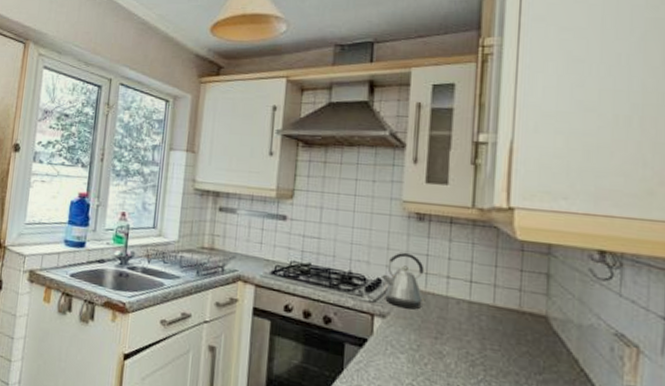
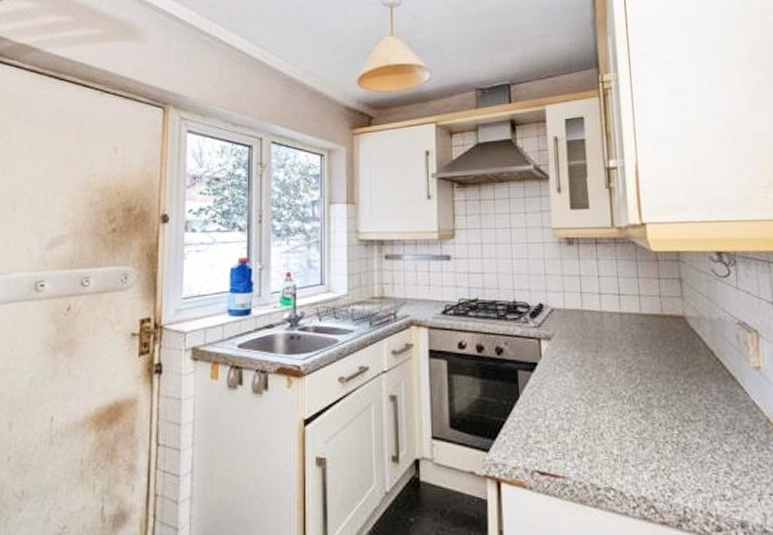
kettle: present [382,252,426,310] -> none [543,275,584,328]

